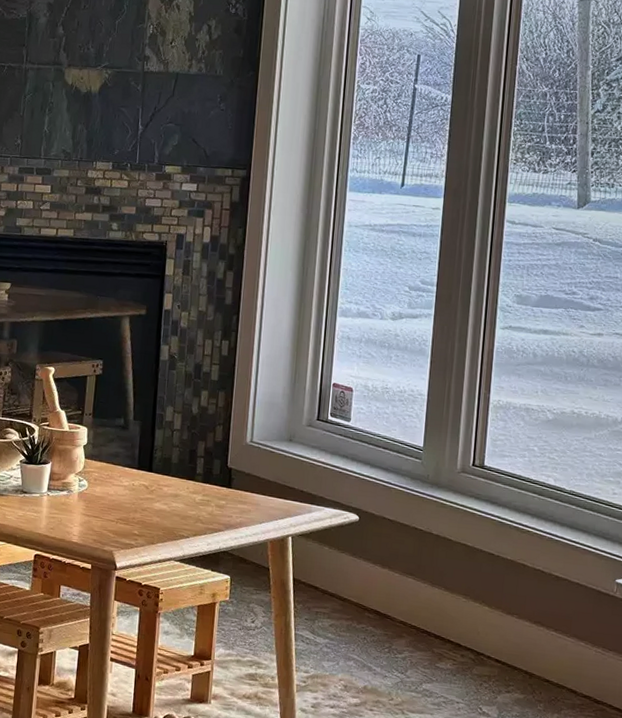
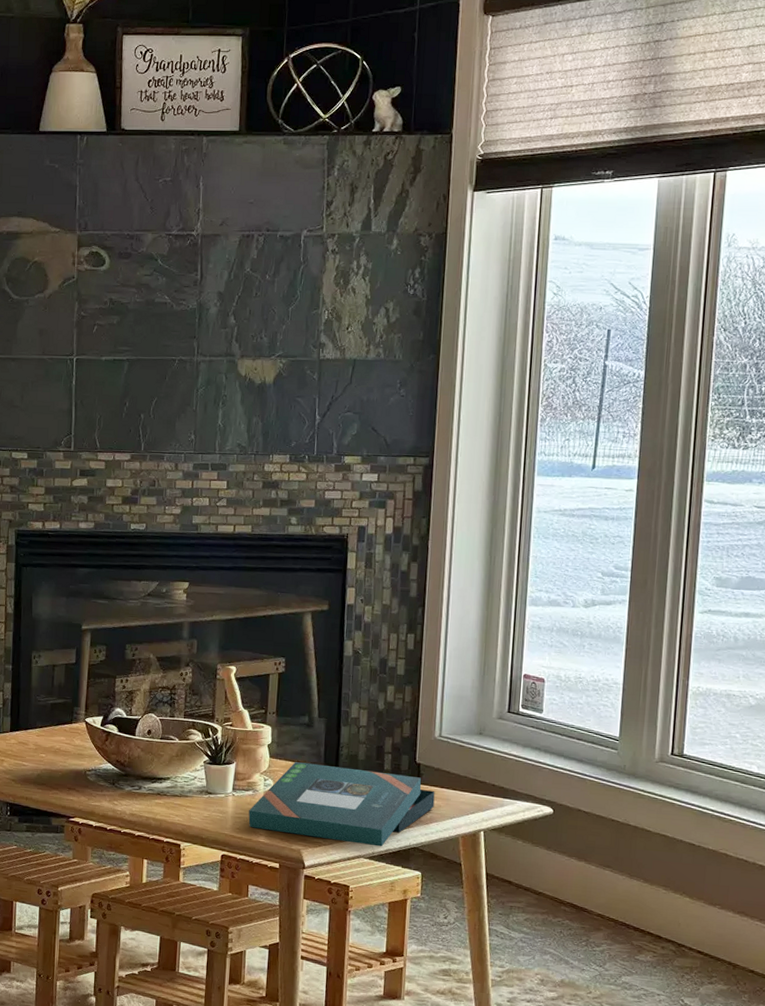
board game: none [62,463,246,550] -> present [248,762,435,847]

